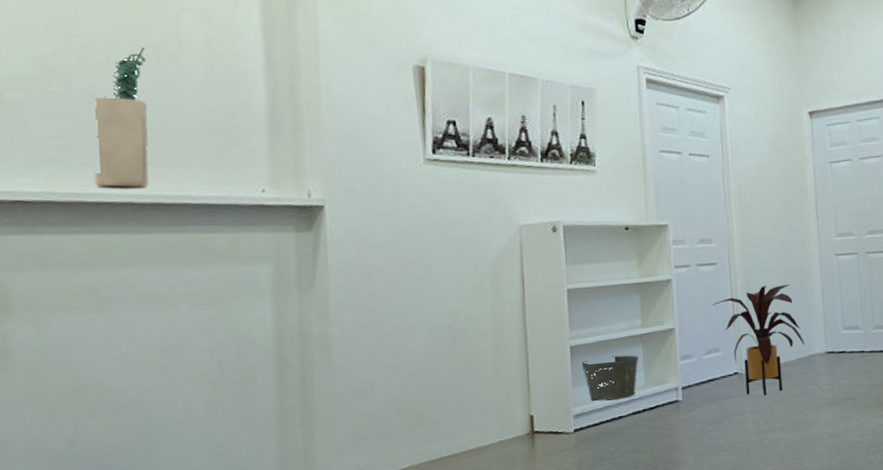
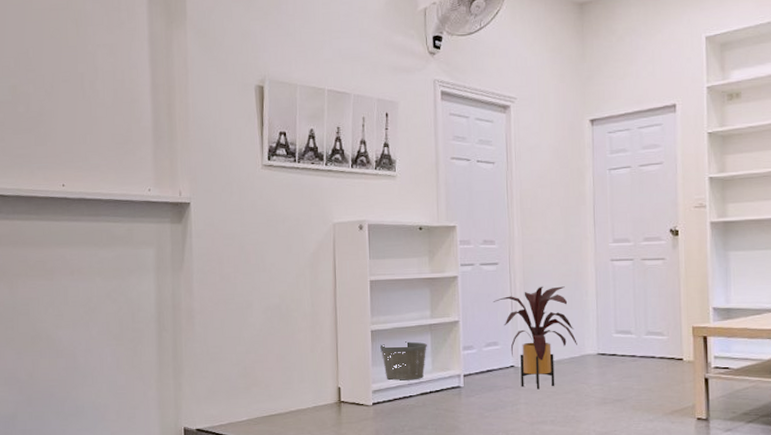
vase: present [93,47,149,190] -> none [43,77,77,188]

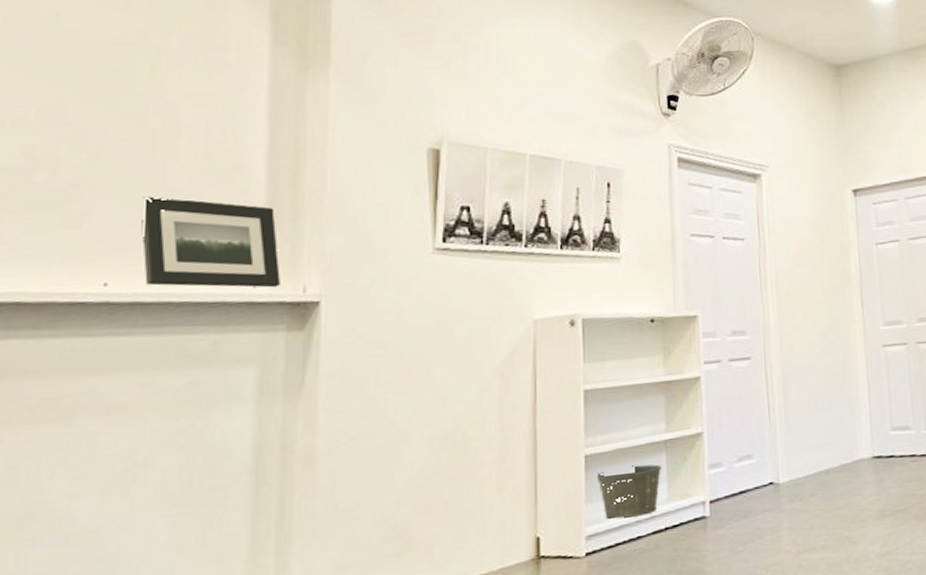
picture frame: none [79,123,165,191] -> present [141,196,280,288]
house plant: present [493,286,577,390] -> none [745,380,849,509]

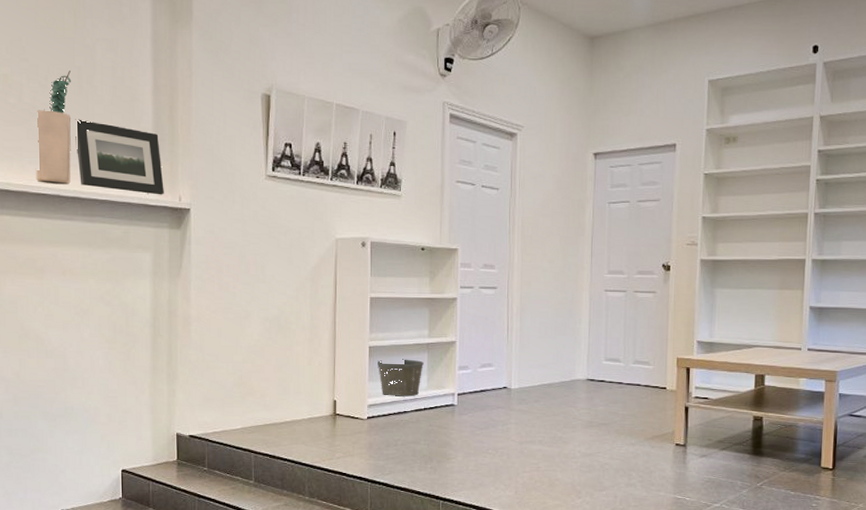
vase: none [70,135,141,289] -> present [35,70,72,185]

